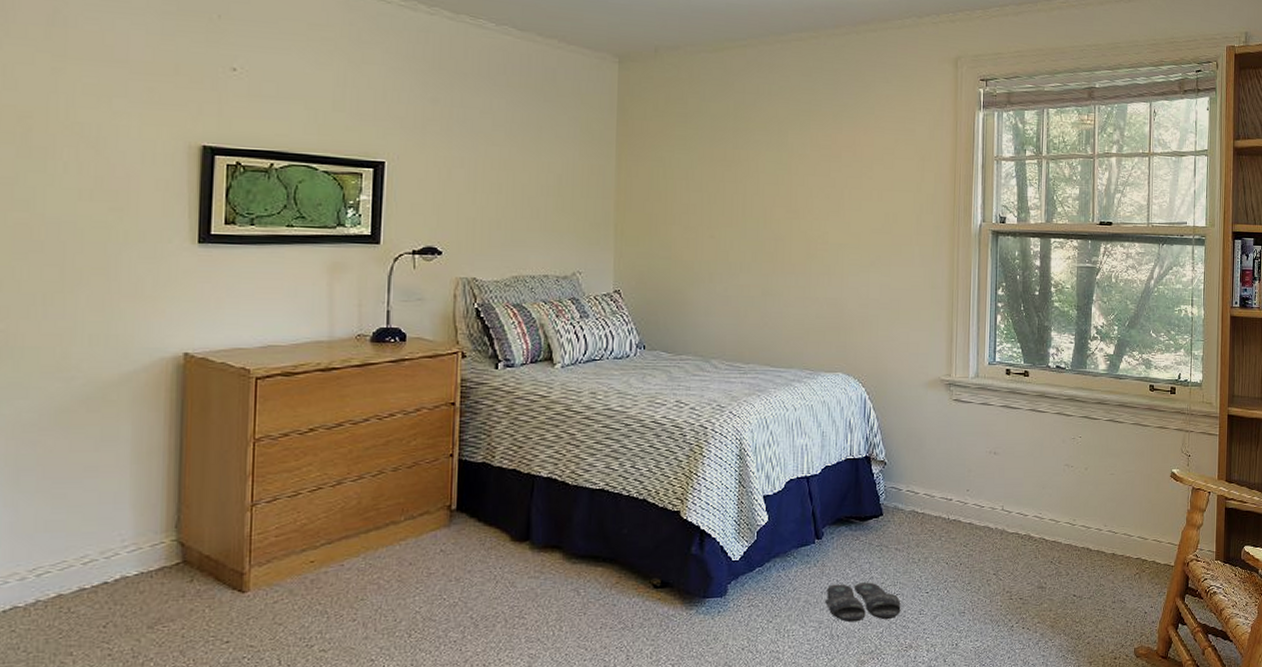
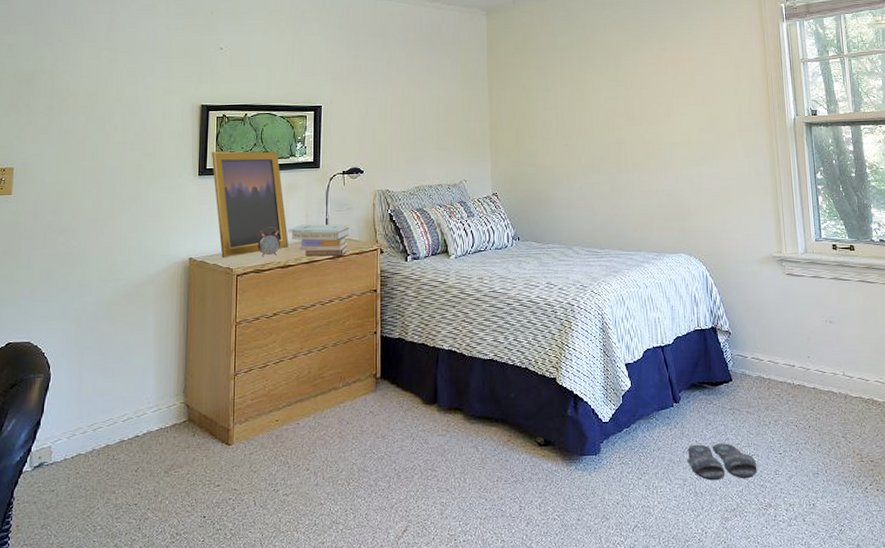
picture frame: none [217,212,333,356] -> present [211,151,289,259]
alarm clock: none [287,317,321,356] -> present [257,227,280,257]
books: none [332,316,420,358] -> present [288,224,349,257]

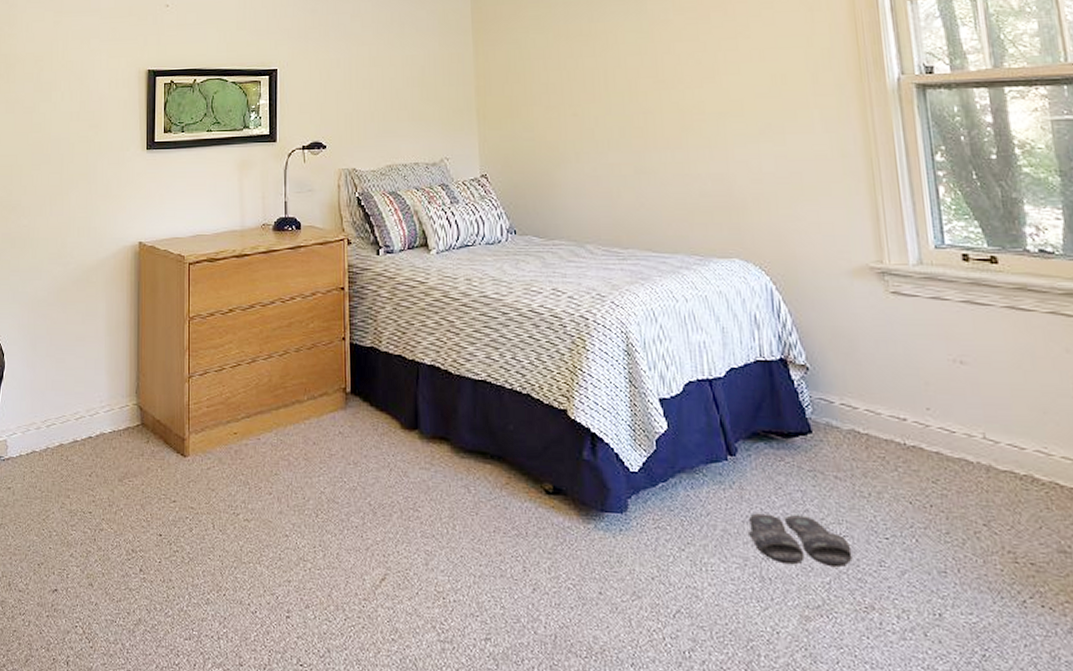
picture frame: present [211,151,289,259] -> none [159,122,244,244]
alarm clock: present [257,227,280,257] -> none [210,209,235,244]
books: present [288,224,349,257] -> none [243,207,312,245]

